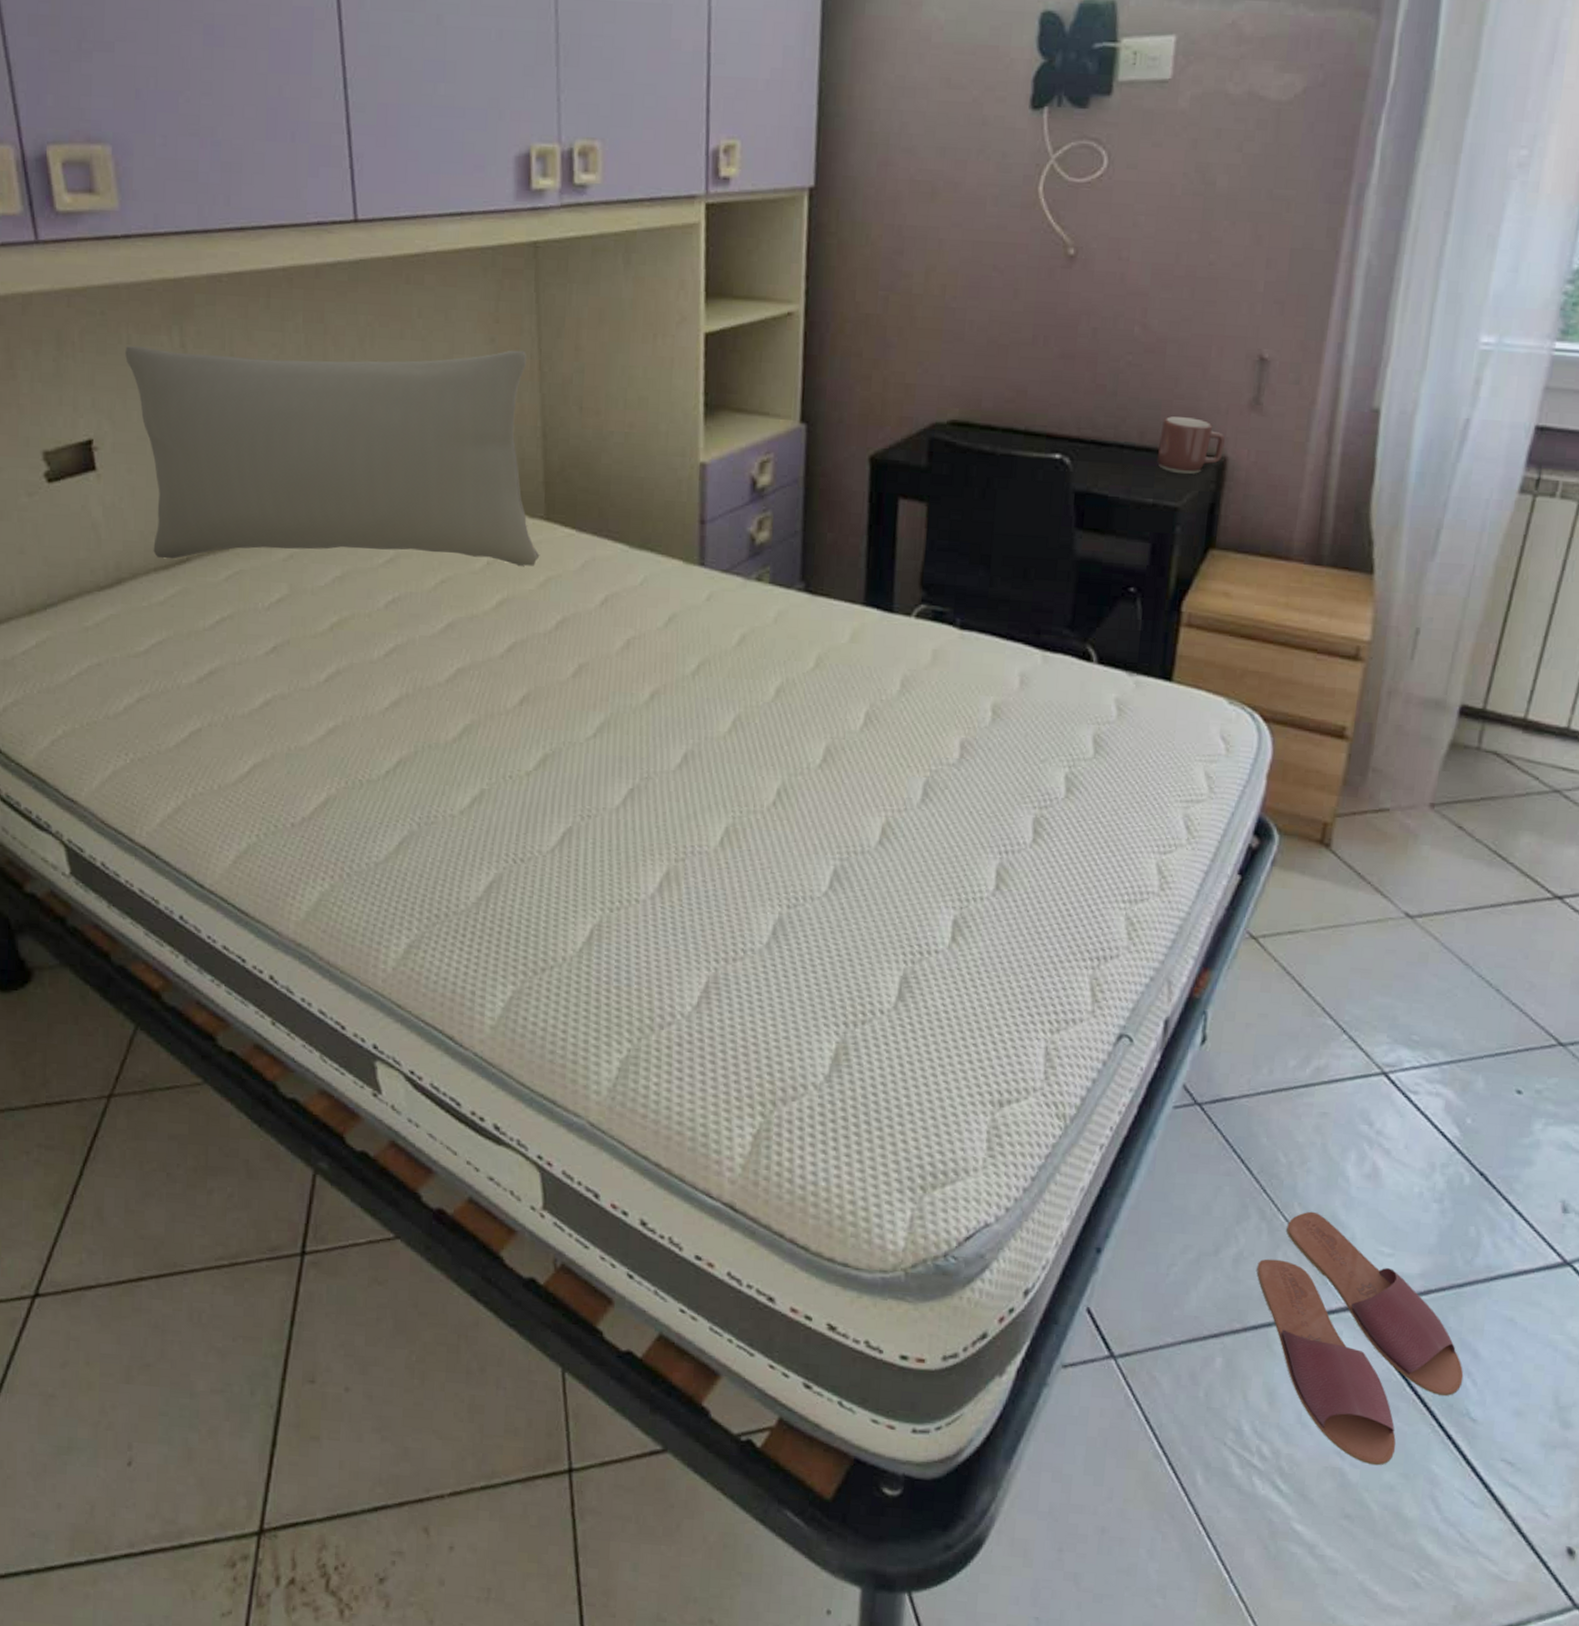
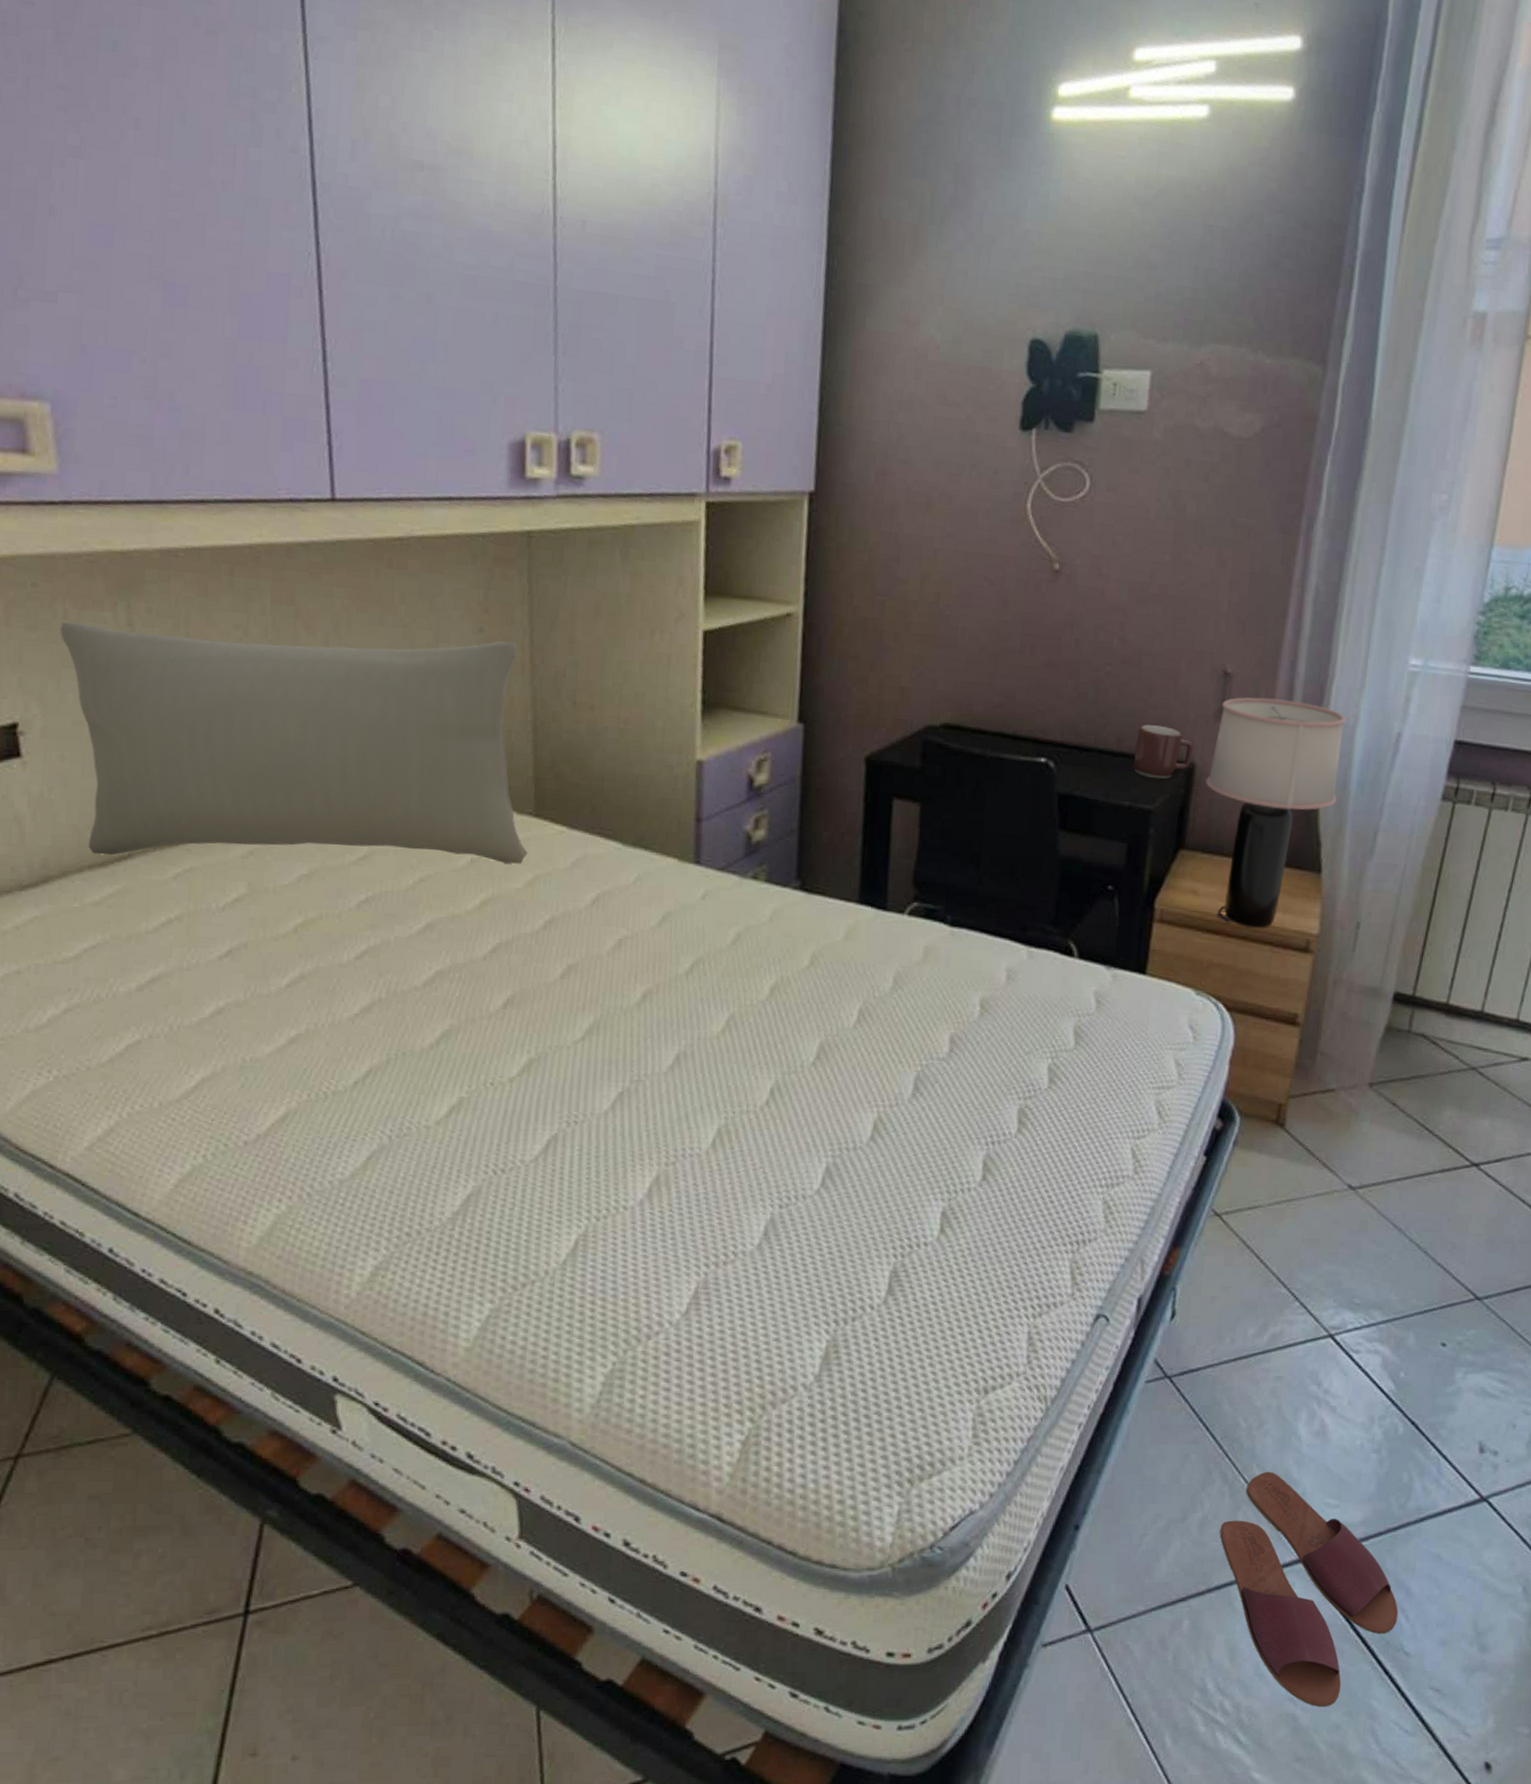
table lamp: none [1239,384,1404,633] -> present [1206,697,1347,928]

